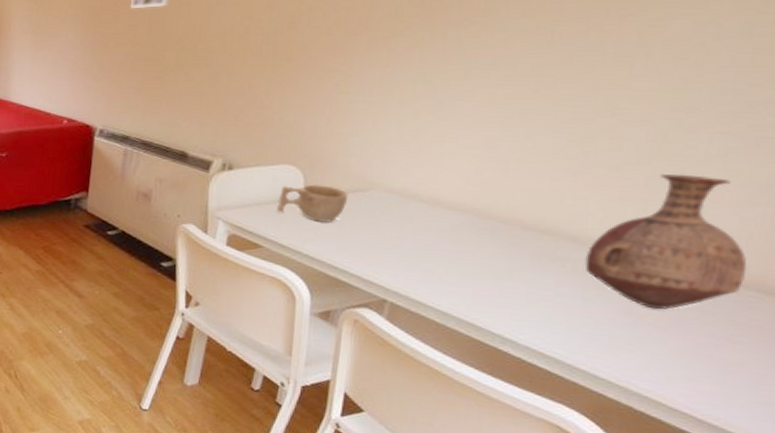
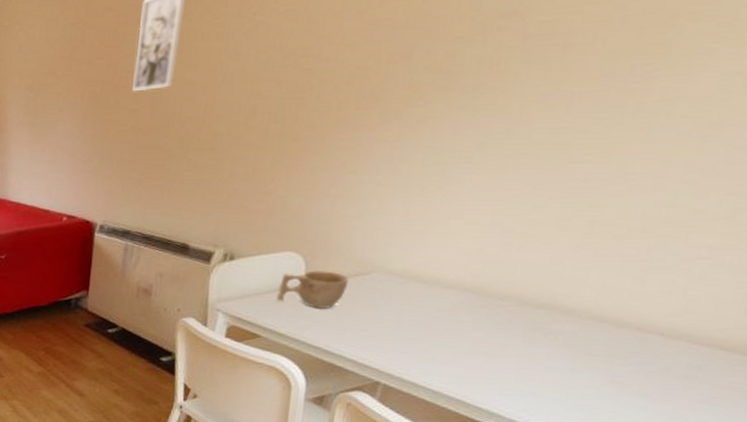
vase: present [584,174,748,310] -> none [577,239,737,378]

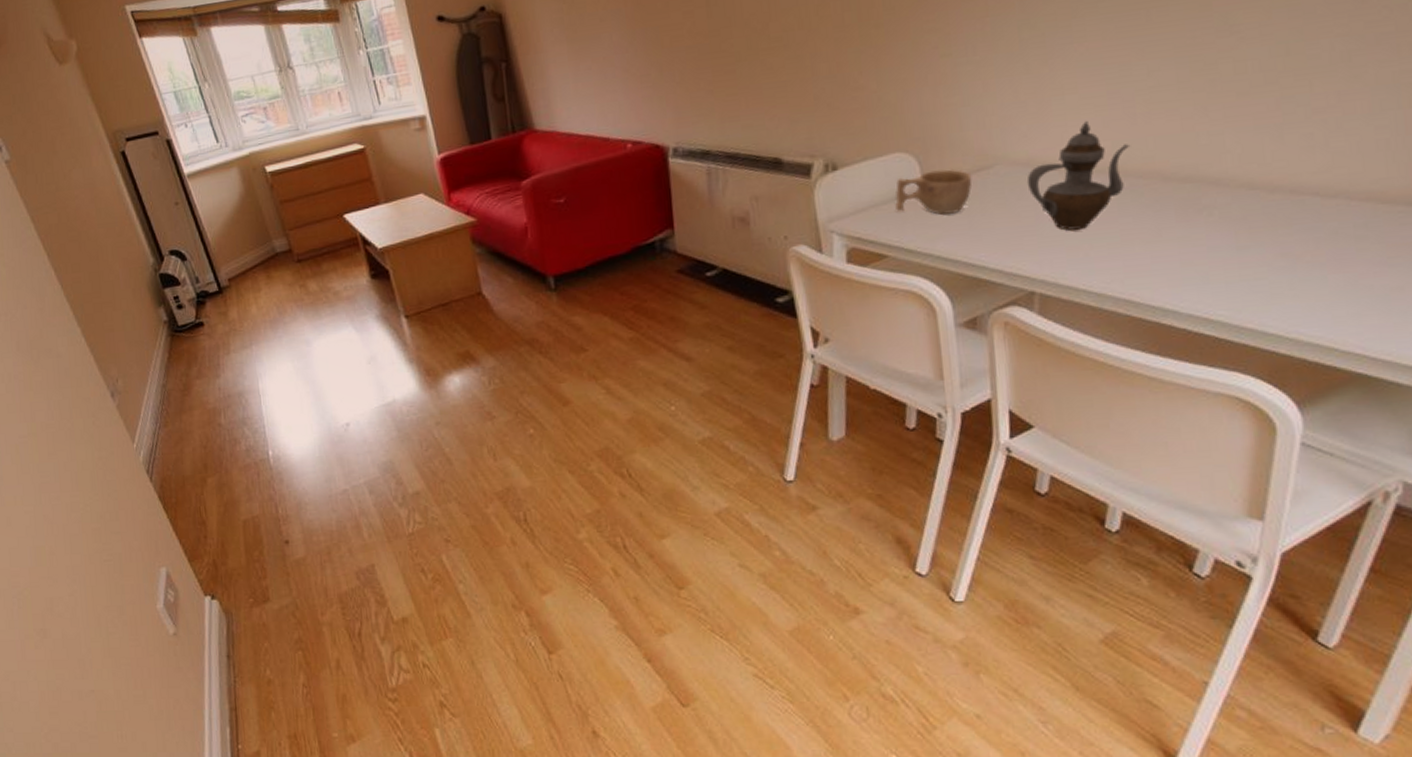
teapot: none [396,243,499,336] -> present [1026,120,1131,231]

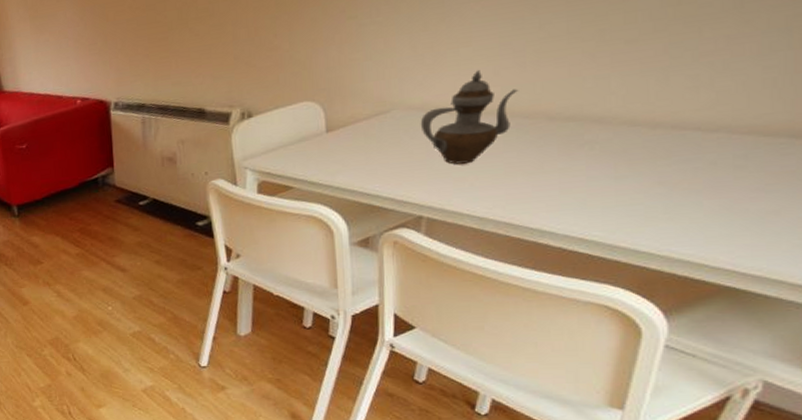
cup: present [895,169,973,215] -> none [301,114,371,153]

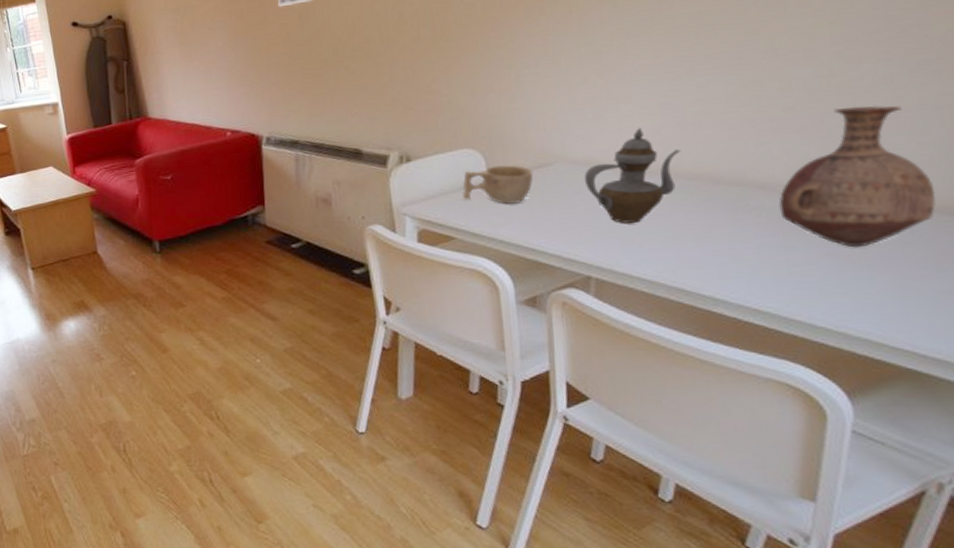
cup: none [301,114,371,153] -> present [462,164,534,204]
vase: none [613,30,775,175] -> present [778,105,936,248]

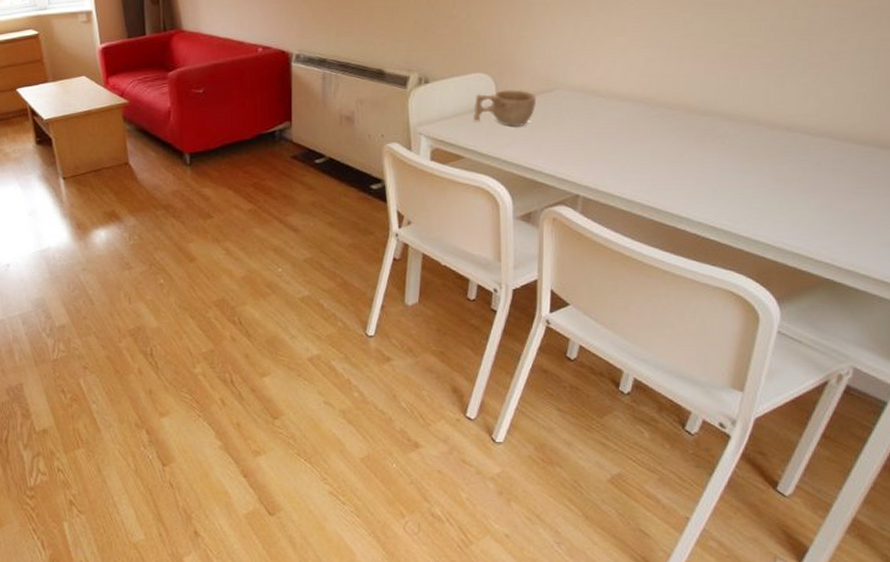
teapot: present [583,127,682,223] -> none [580,58,665,147]
vase: present [778,105,936,248] -> none [740,46,865,174]

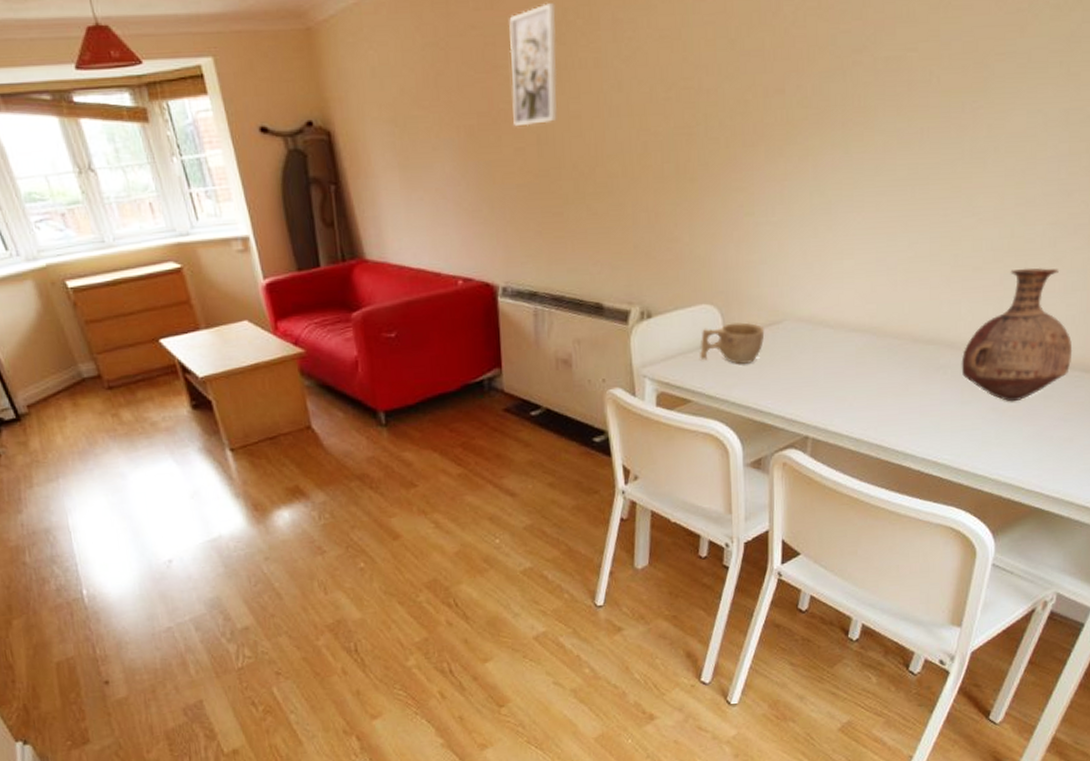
vase: none [740,46,865,174] -> present [961,267,1073,402]

